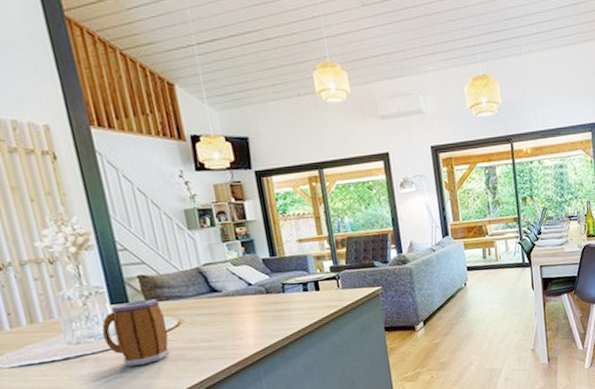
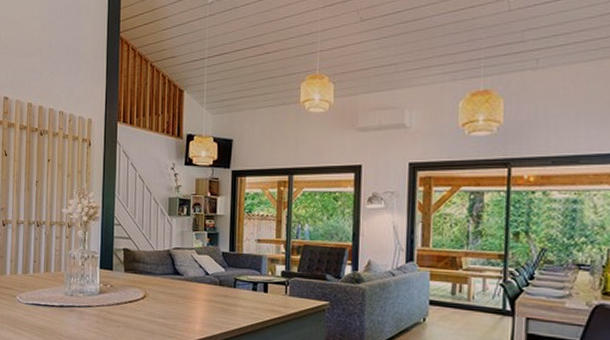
mug: present [102,298,170,367] -> none [89,269,135,326]

